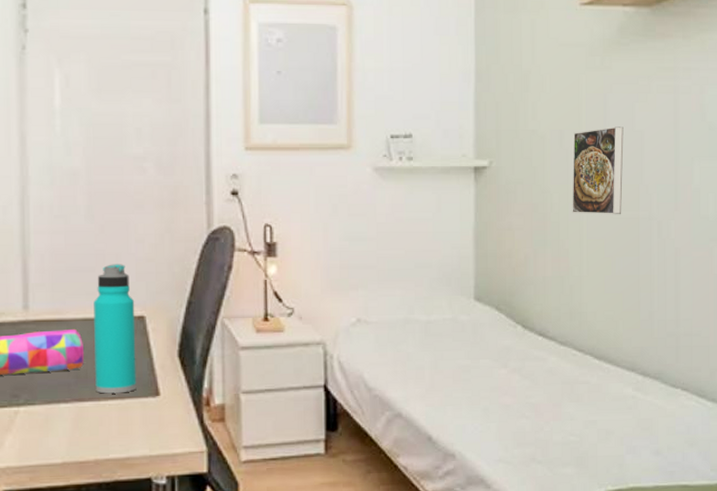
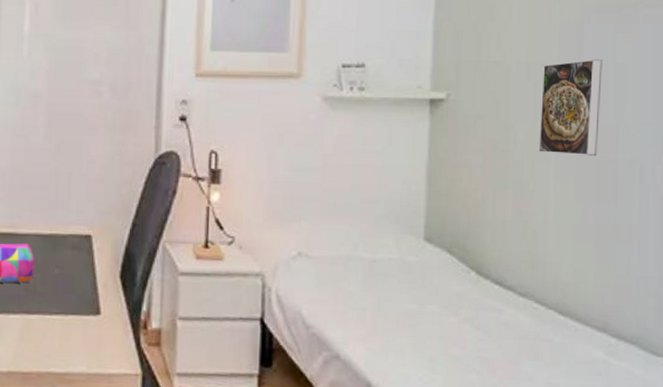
water bottle: present [94,264,137,394] -> none [42,183,83,309]

